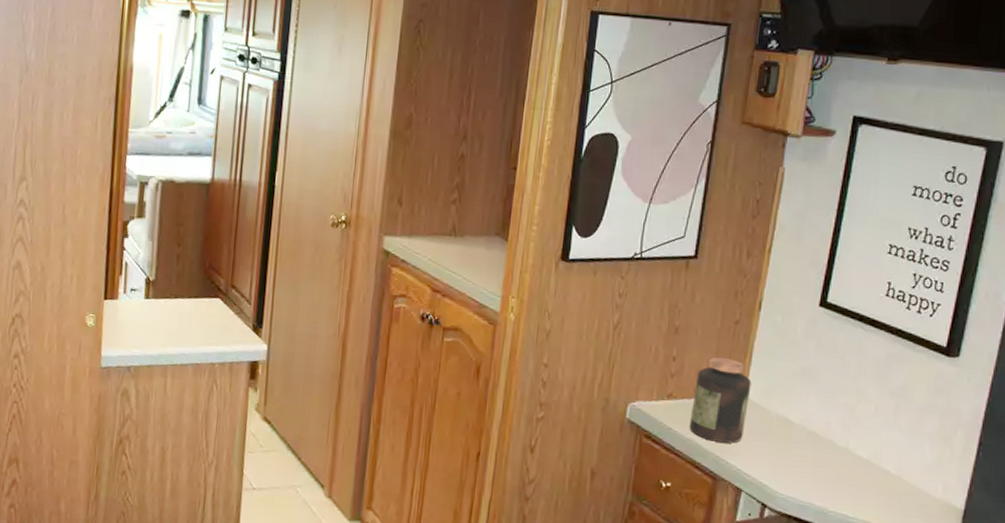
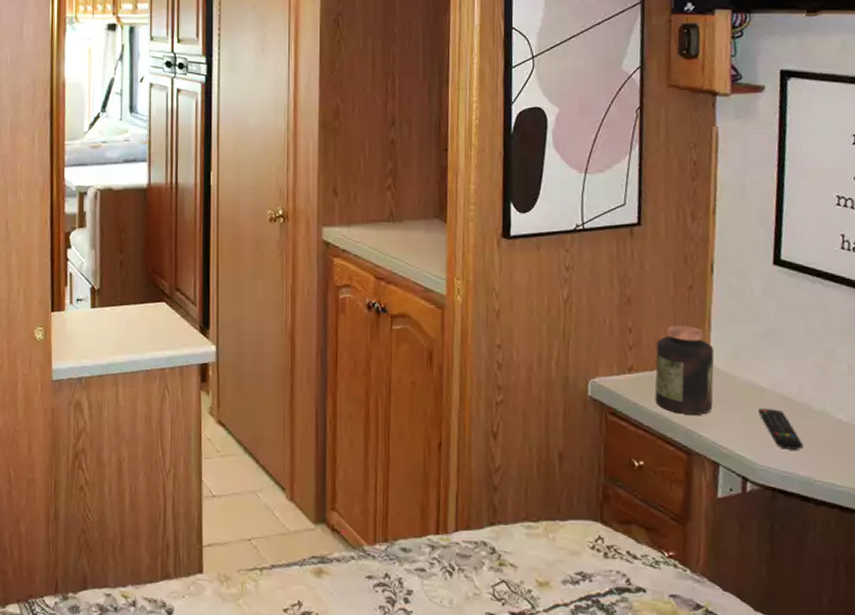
remote control: none [785,441,823,482] -> present [758,408,804,450]

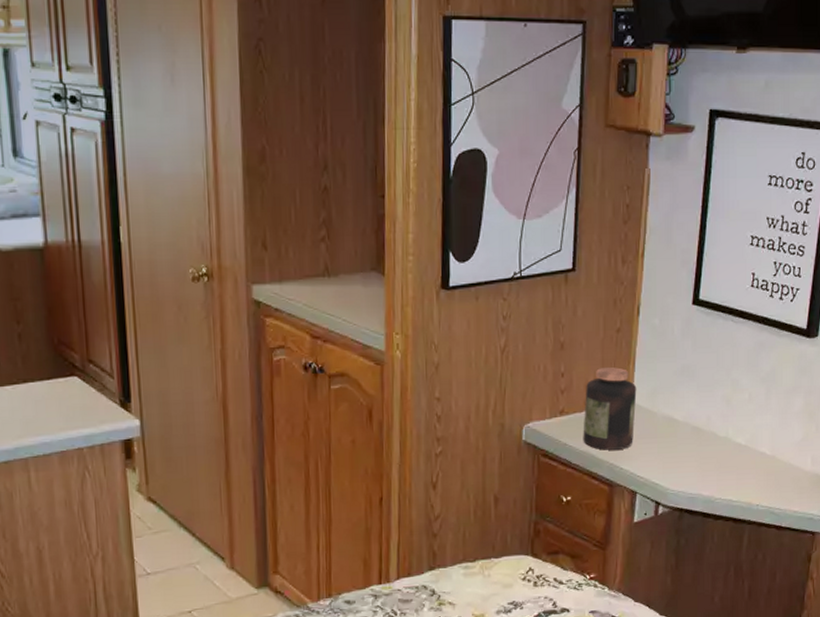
remote control: present [758,408,804,450] -> none [672,438,708,474]

